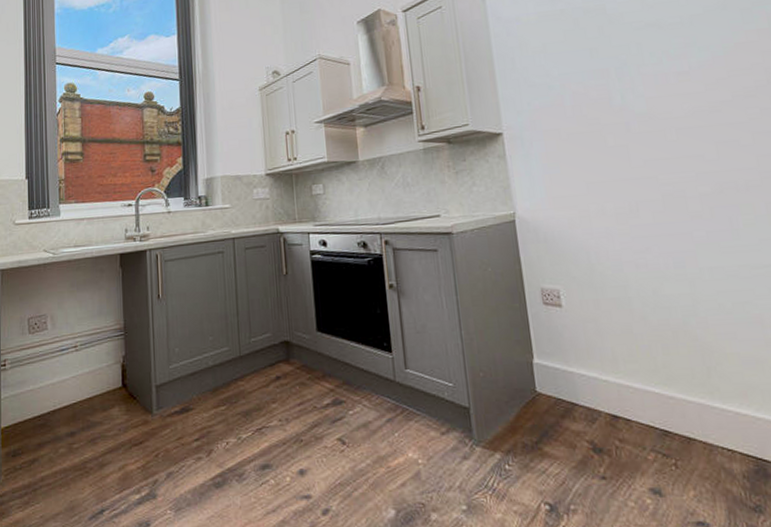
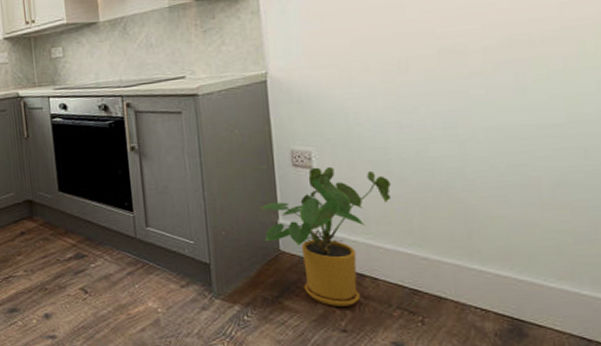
house plant: none [515,304,635,451] -> present [260,166,392,306]

